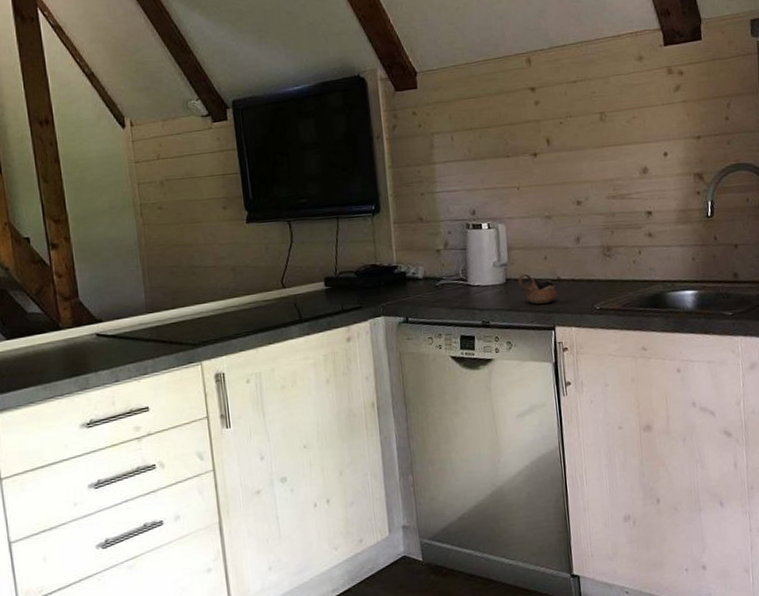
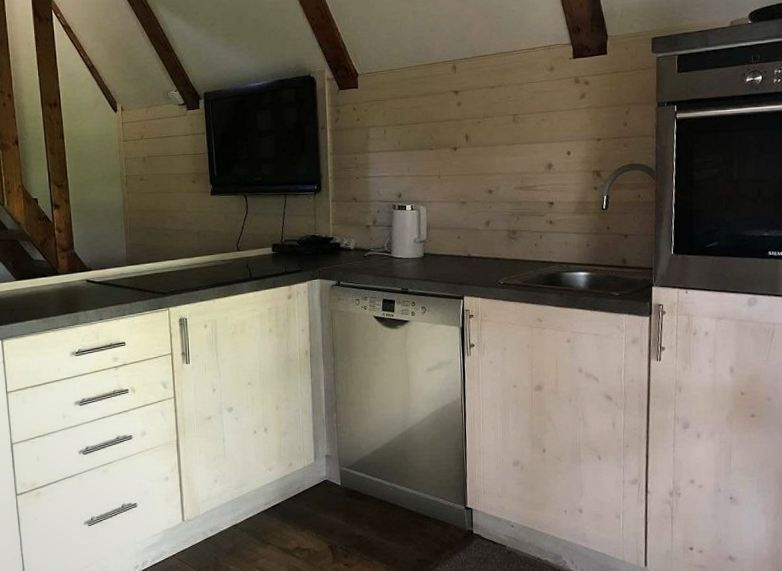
cup: present [518,274,558,304] -> none [434,250,467,276]

